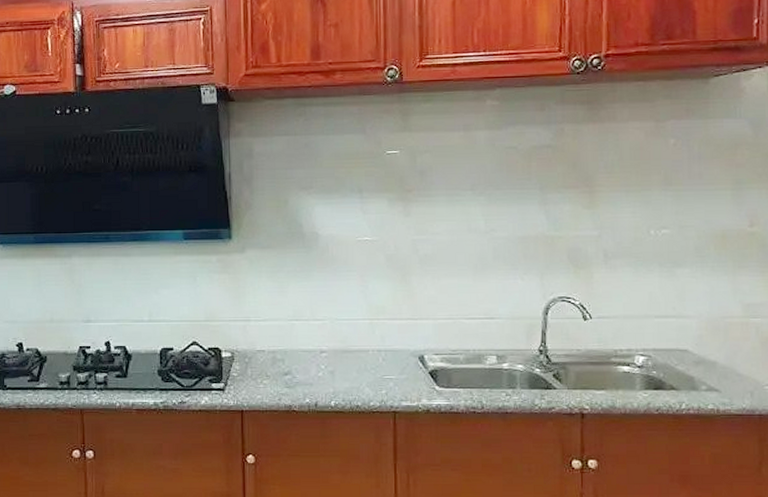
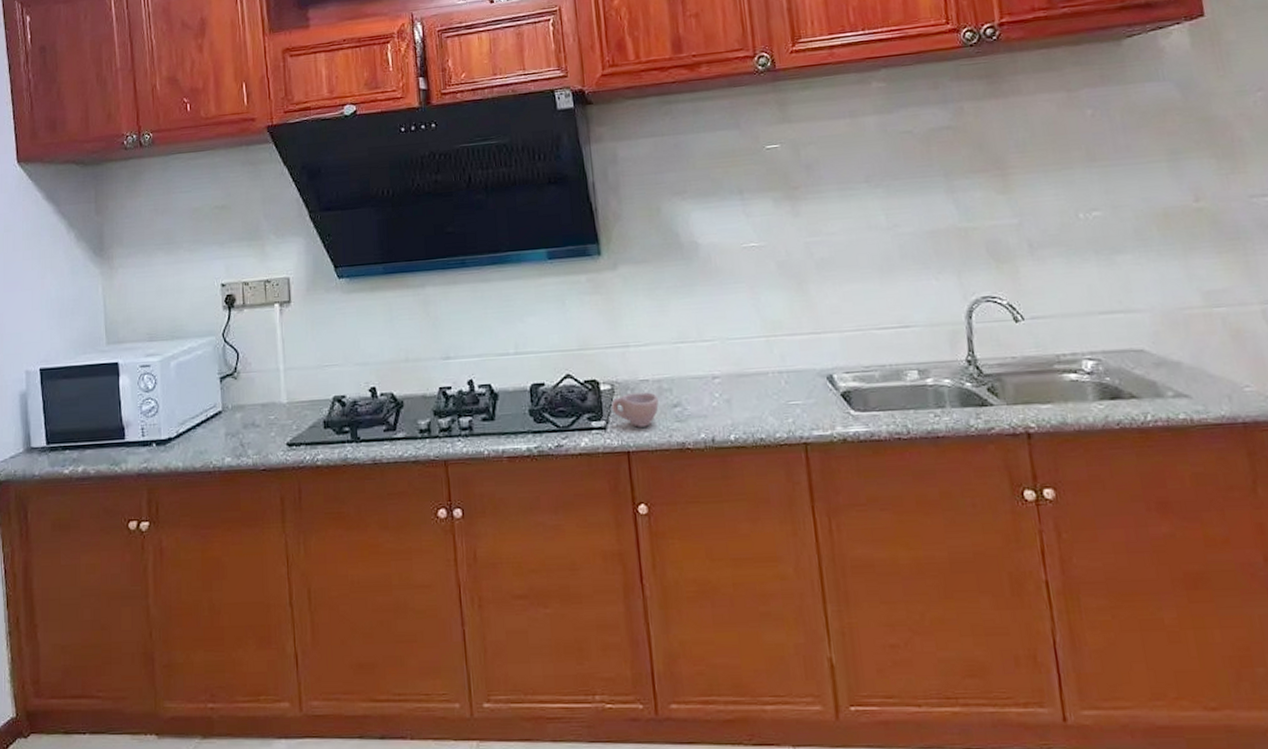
cup: none [231,361,271,391] -> present [612,392,659,428]

